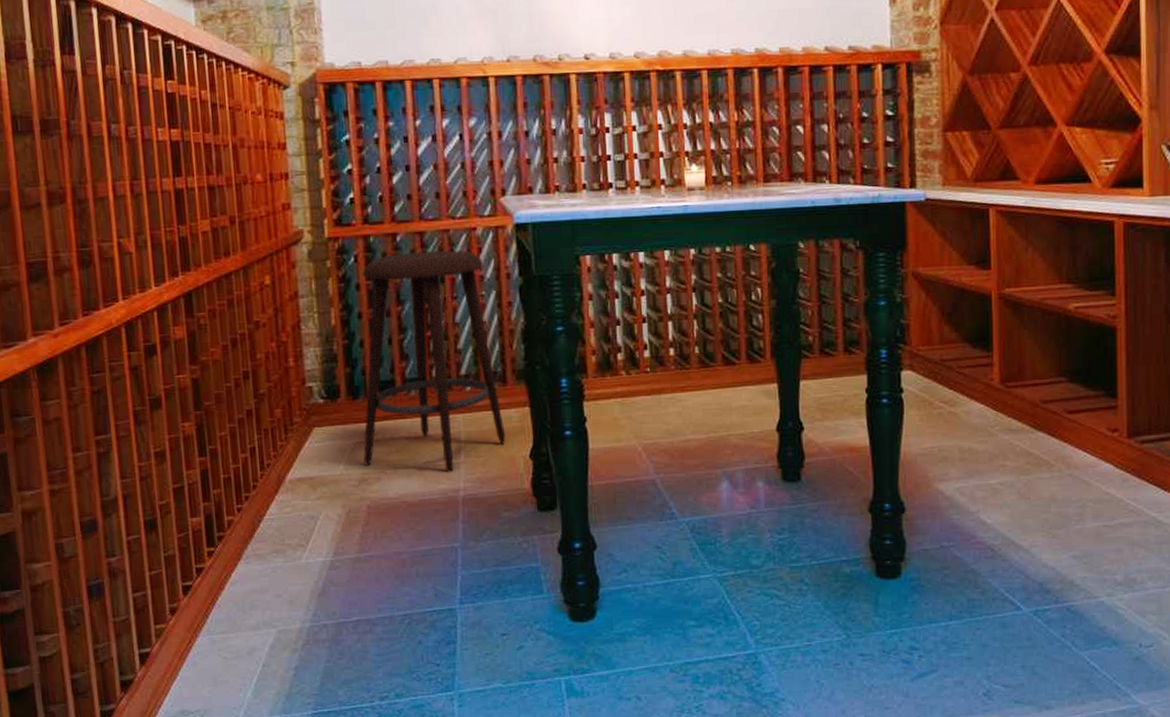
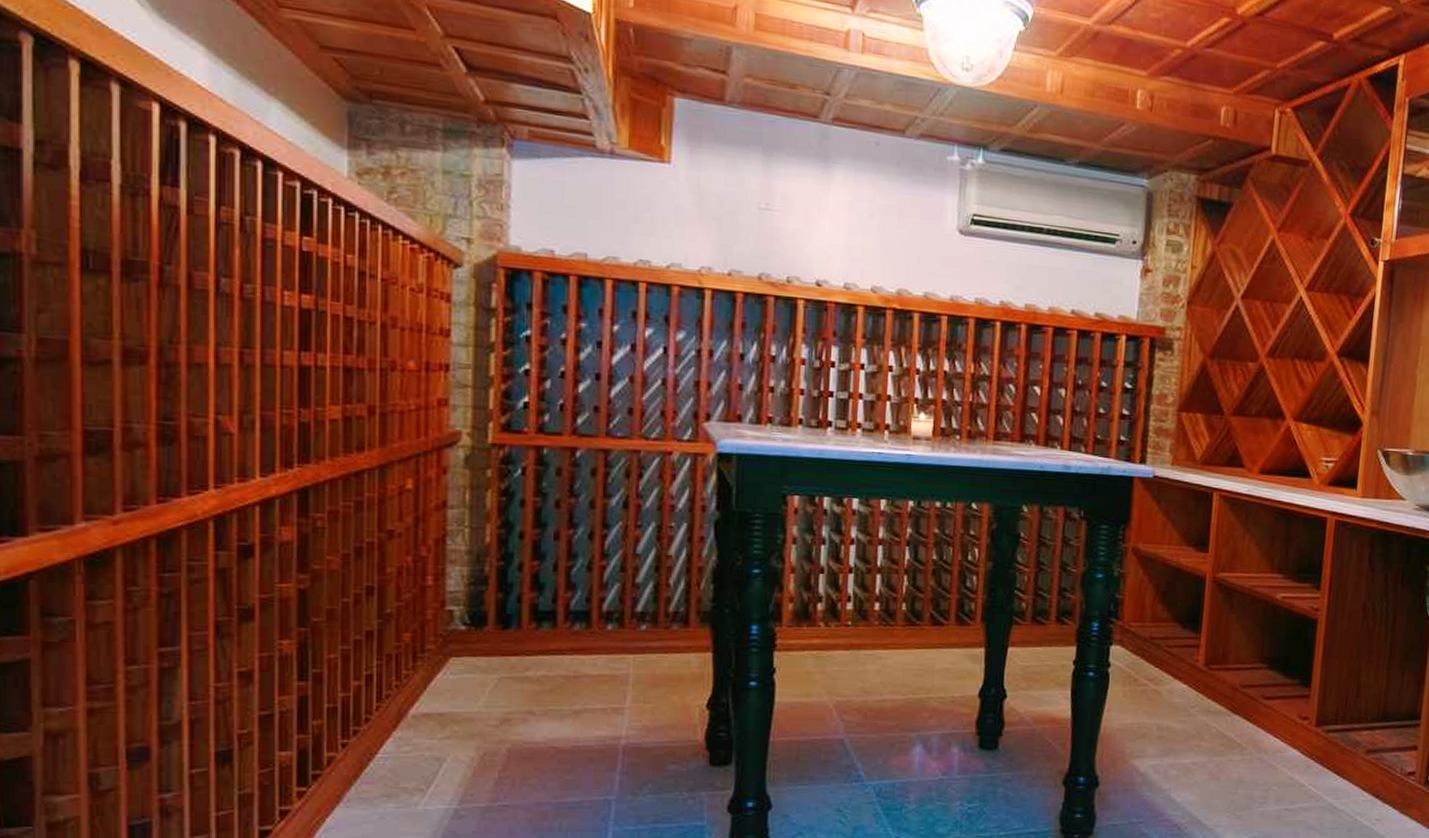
stool: present [363,250,506,473] -> none [509,470,682,718]

